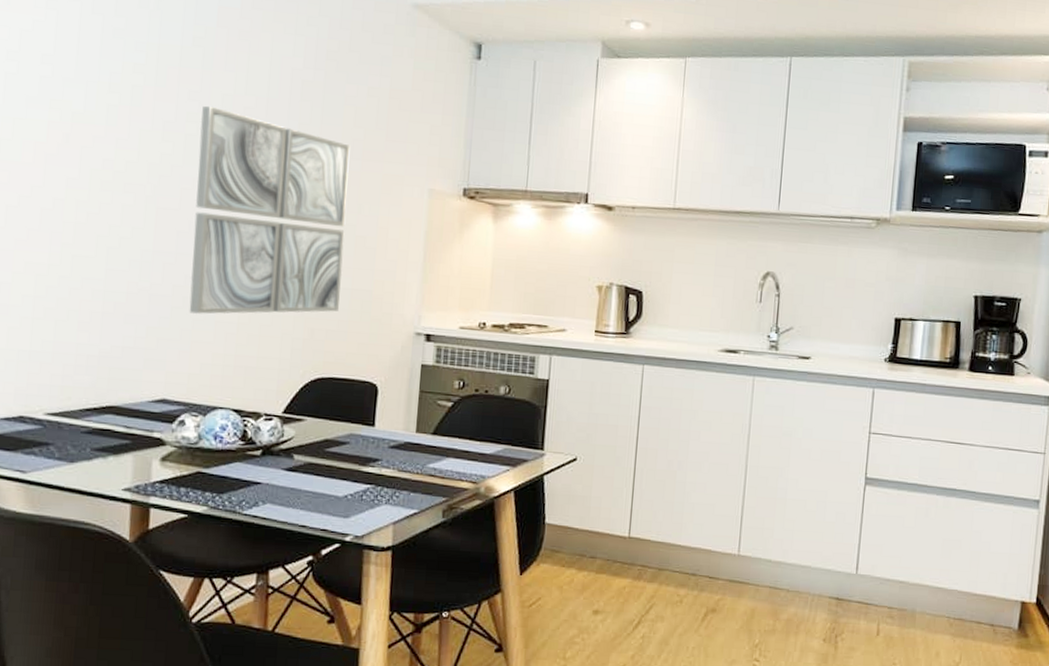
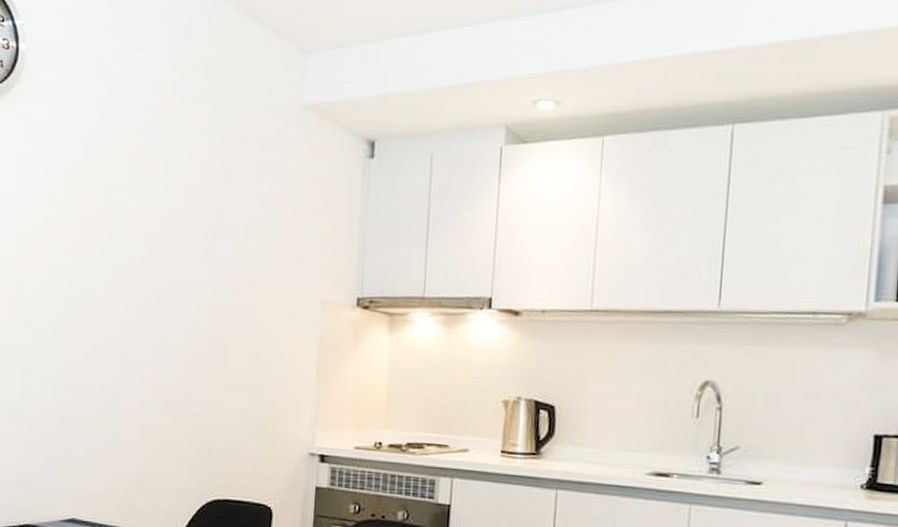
wall art: present [189,105,350,314] -> none [95,226,243,435]

